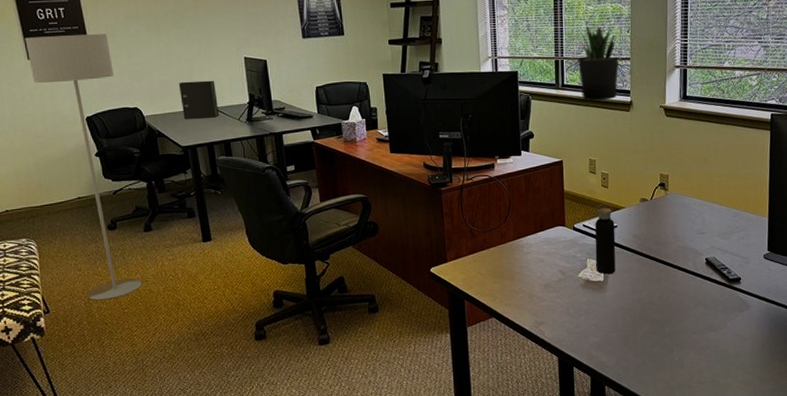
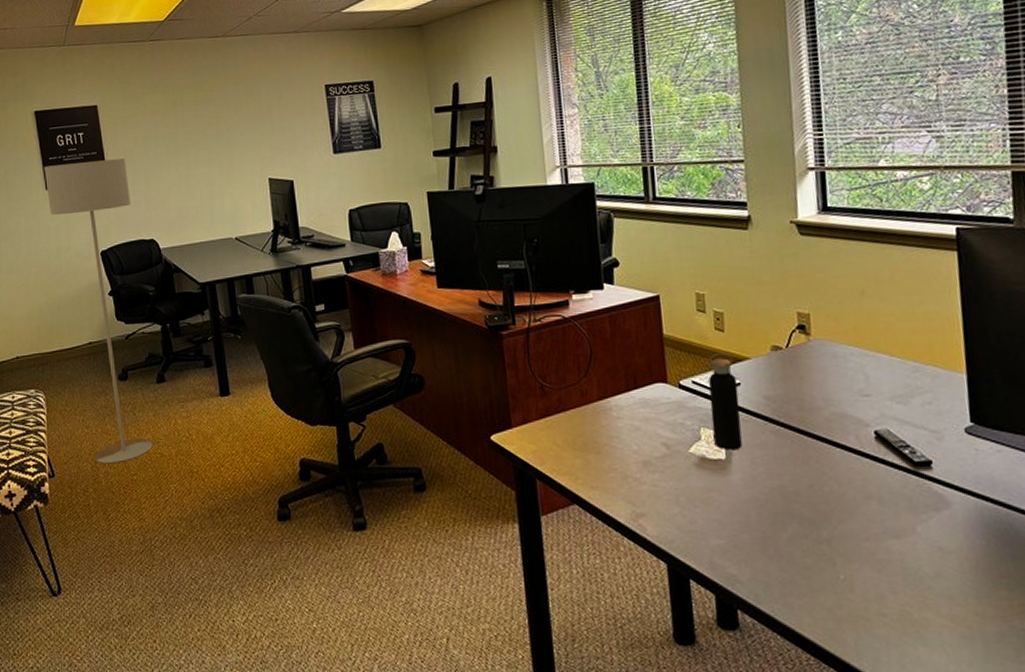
binder: present [178,80,219,119] -> none [197,206,240,251]
planter: present [578,21,620,100] -> none [672,116,730,216]

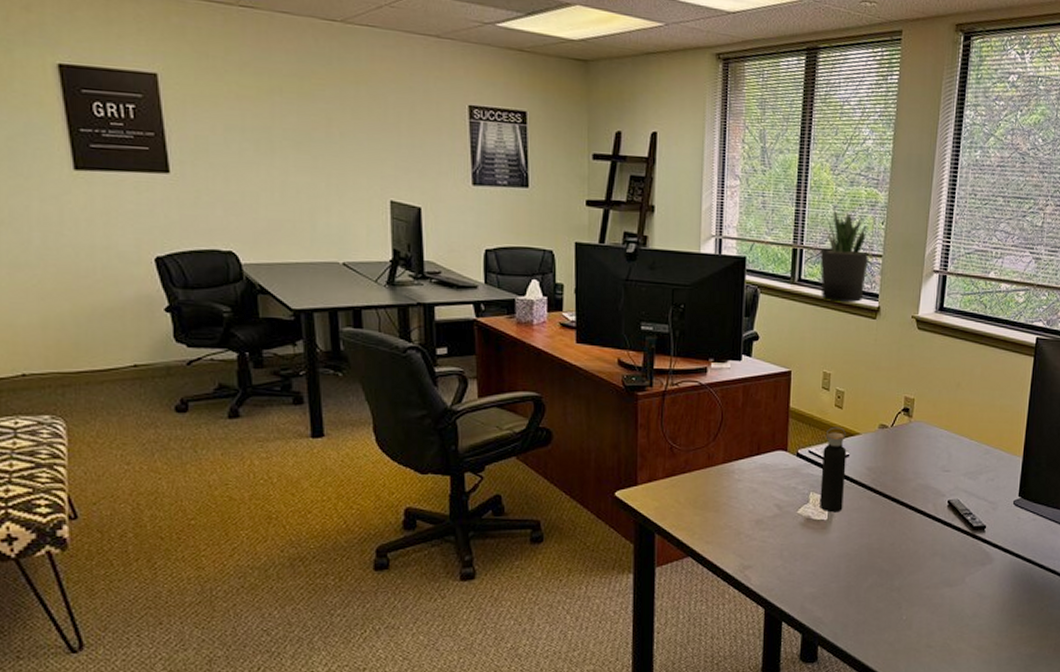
floor lamp: present [44,158,153,464] -> none [71,139,219,506]
planter: none [672,116,730,216] -> present [820,205,870,302]

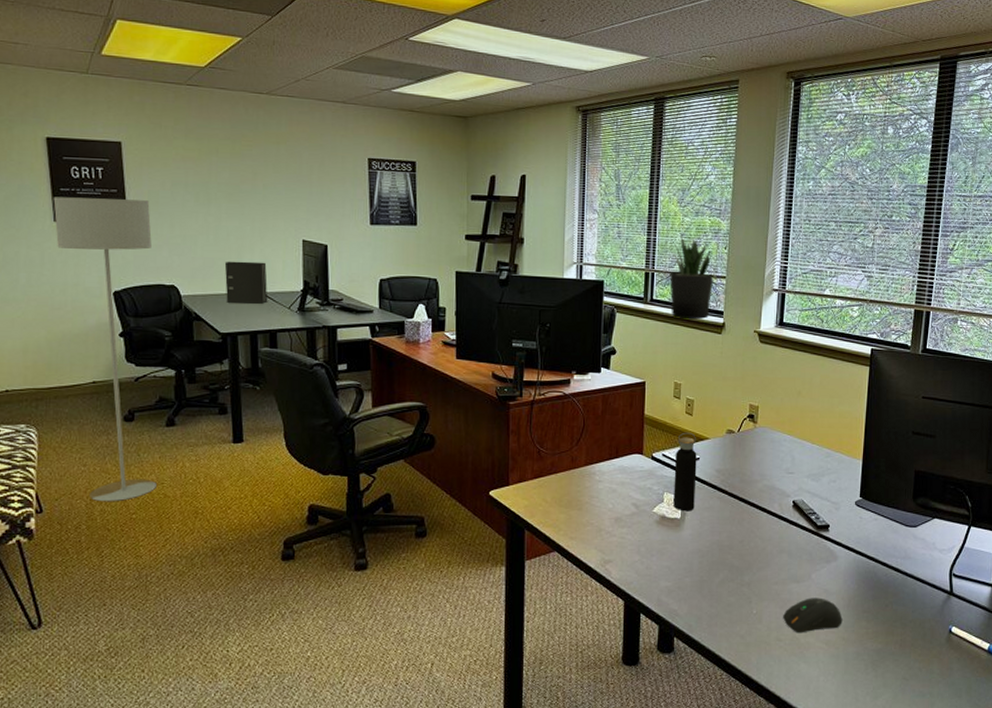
floor lamp: none [71,139,219,506] -> present [53,197,157,502]
binder: none [294,223,349,276] -> present [224,261,267,304]
computer mouse: none [934,602,996,639] -> present [783,597,843,633]

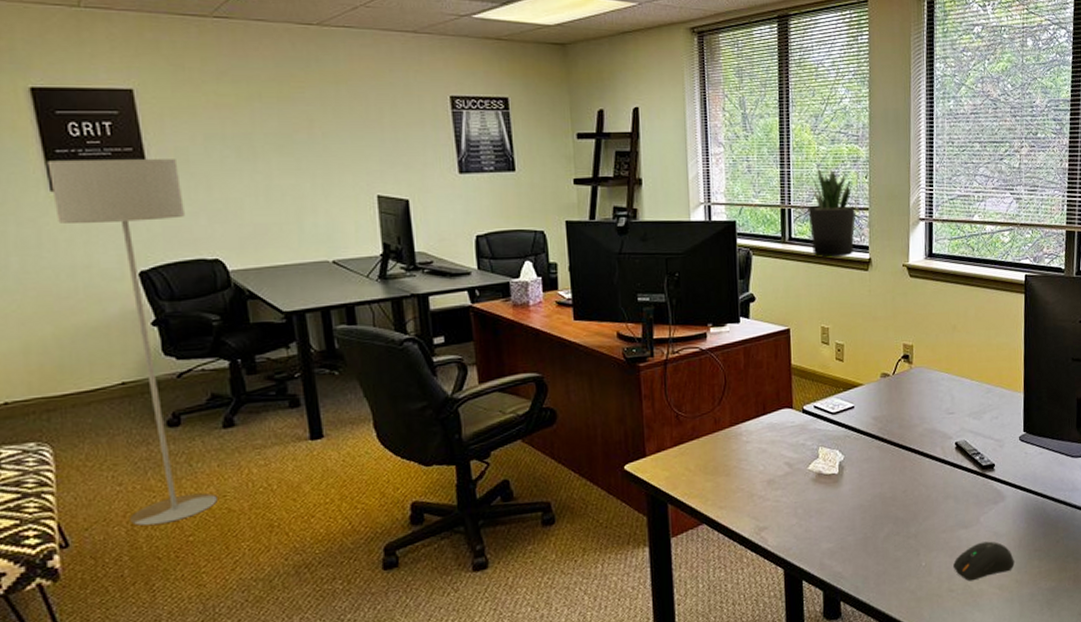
binder: present [224,261,267,304] -> none [281,224,339,275]
water bottle: present [673,432,697,511] -> none [828,379,853,466]

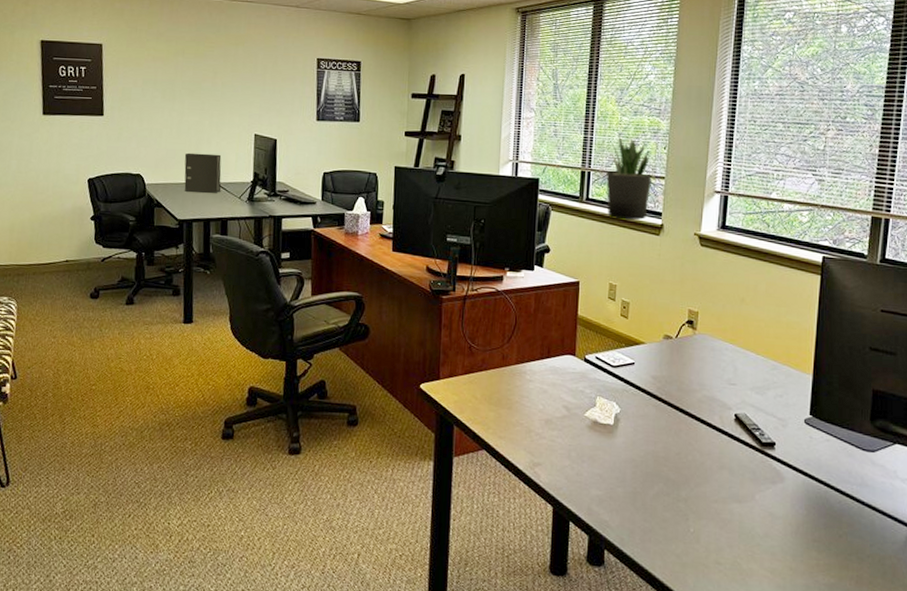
floor lamp: present [47,159,217,526] -> none [43,93,123,373]
binder: none [281,224,339,275] -> present [184,152,222,193]
computer mouse: present [953,541,1015,582] -> none [723,520,790,558]

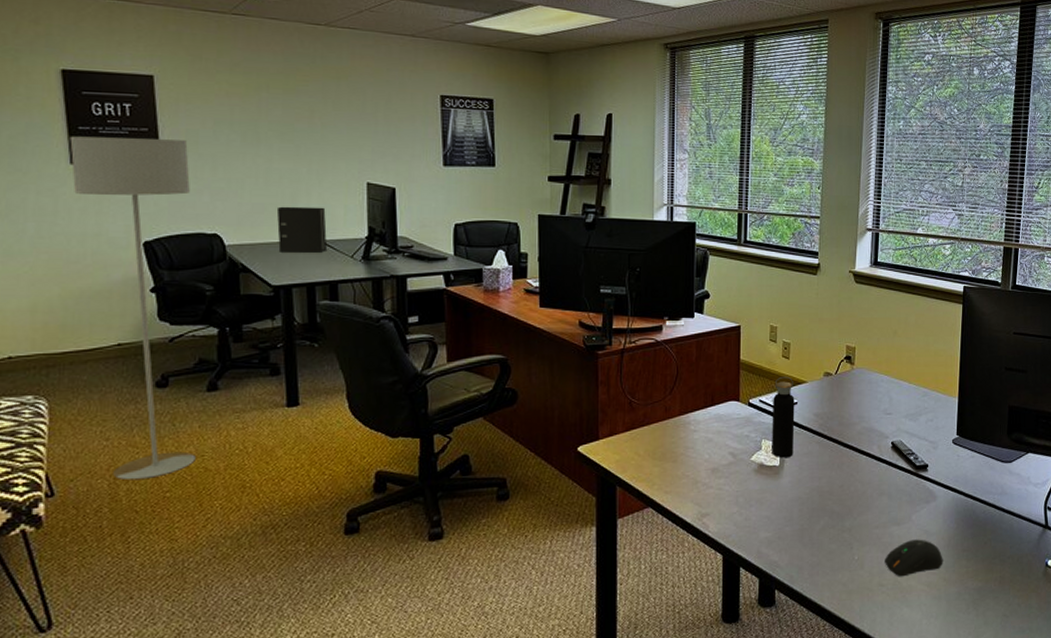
floor lamp: none [43,93,123,373] -> present [69,136,196,481]
planter: present [606,132,653,219] -> none [763,173,808,260]
water bottle: none [606,335,632,418] -> present [772,376,795,459]
computer mouse: none [723,520,790,558] -> present [885,539,943,577]

